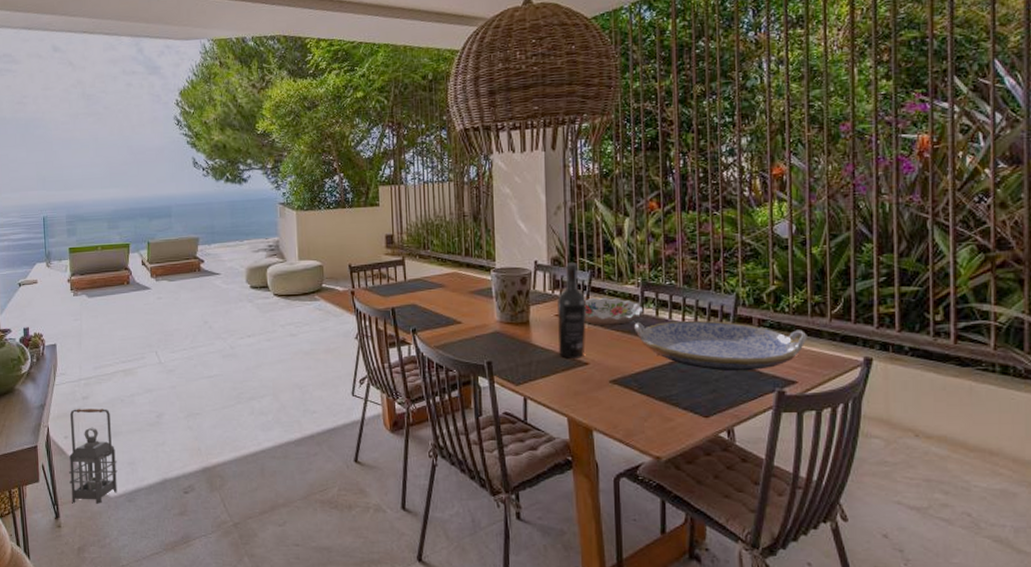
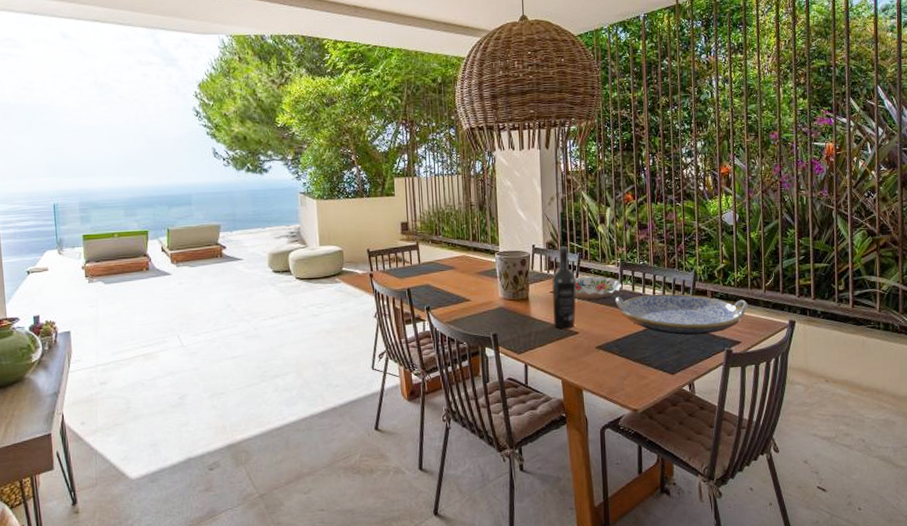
lantern: present [69,408,118,504] -> none [86,393,139,489]

